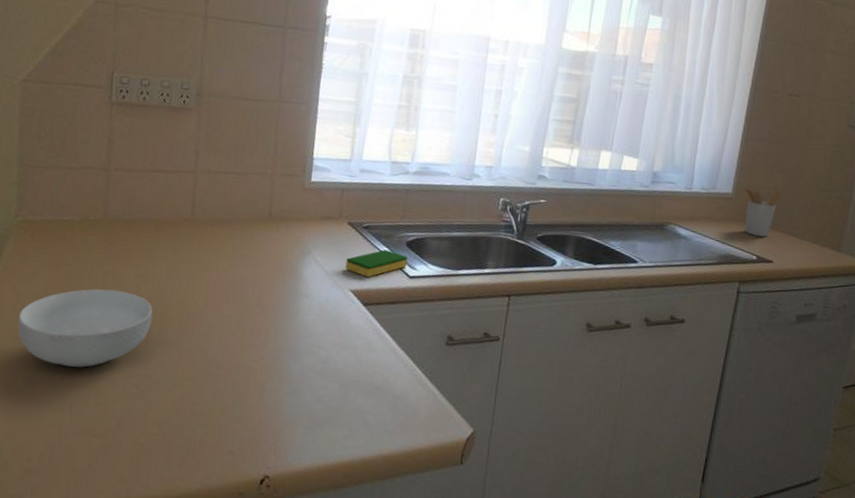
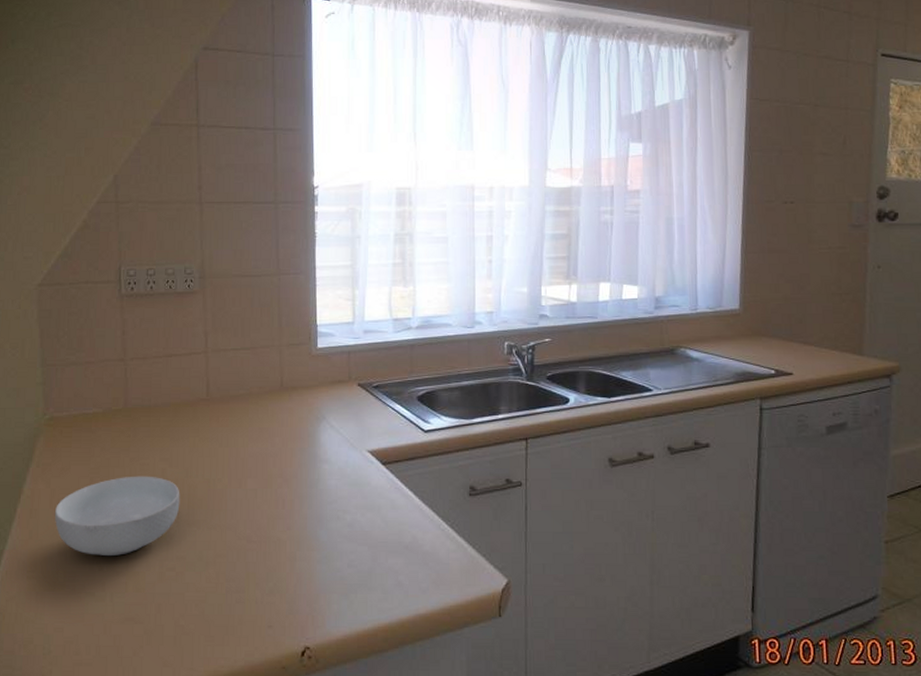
dish sponge: present [345,249,408,277] -> none [360,407,421,436]
utensil holder: present [744,187,782,237] -> none [751,300,791,349]

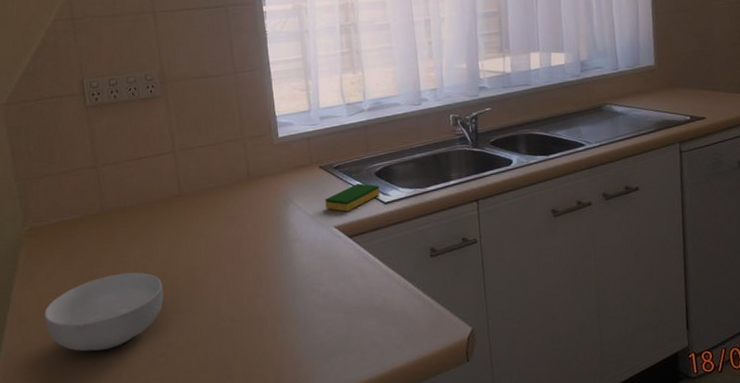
dish sponge: none [360,407,421,436] -> present [325,183,380,212]

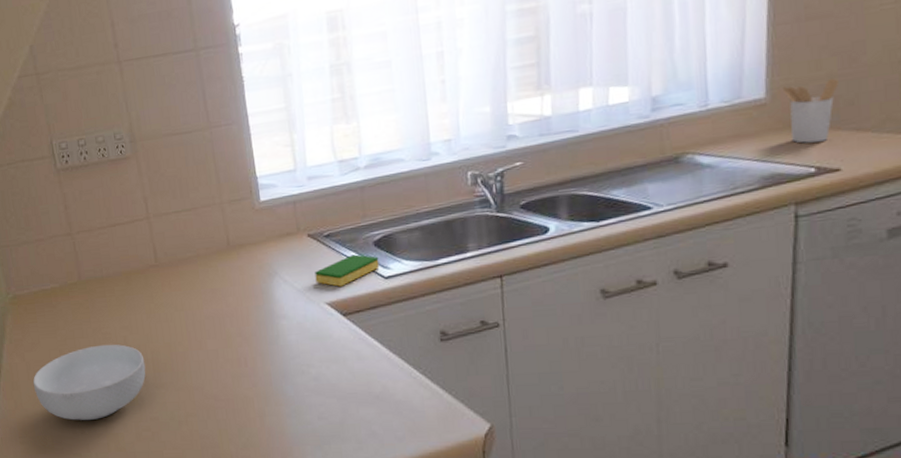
utensil holder: none [664,53,699,99] -> present [782,78,839,144]

